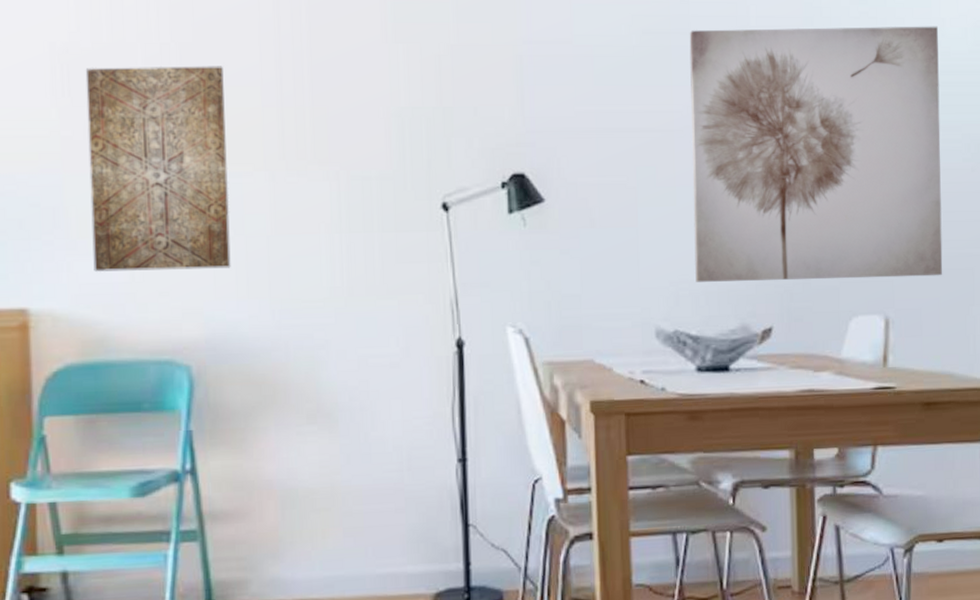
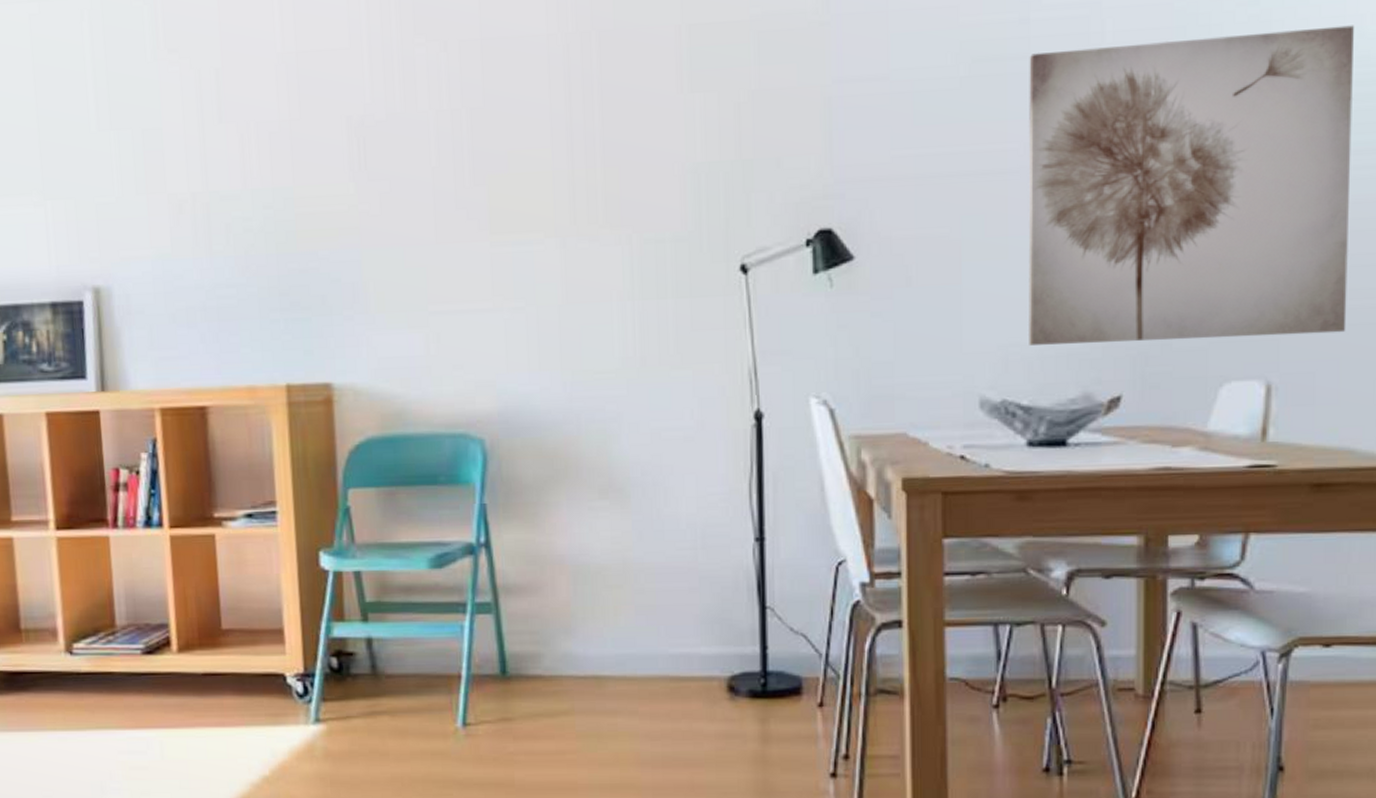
wall art: present [85,66,231,272] -> none [380,129,523,346]

